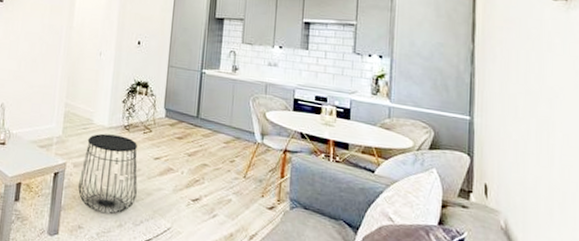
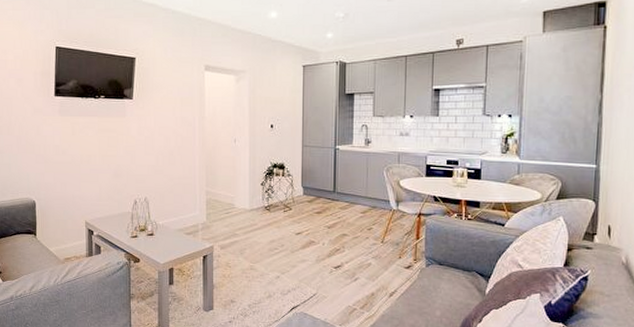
side table: present [78,133,138,215] -> none [227,216,282,288]

